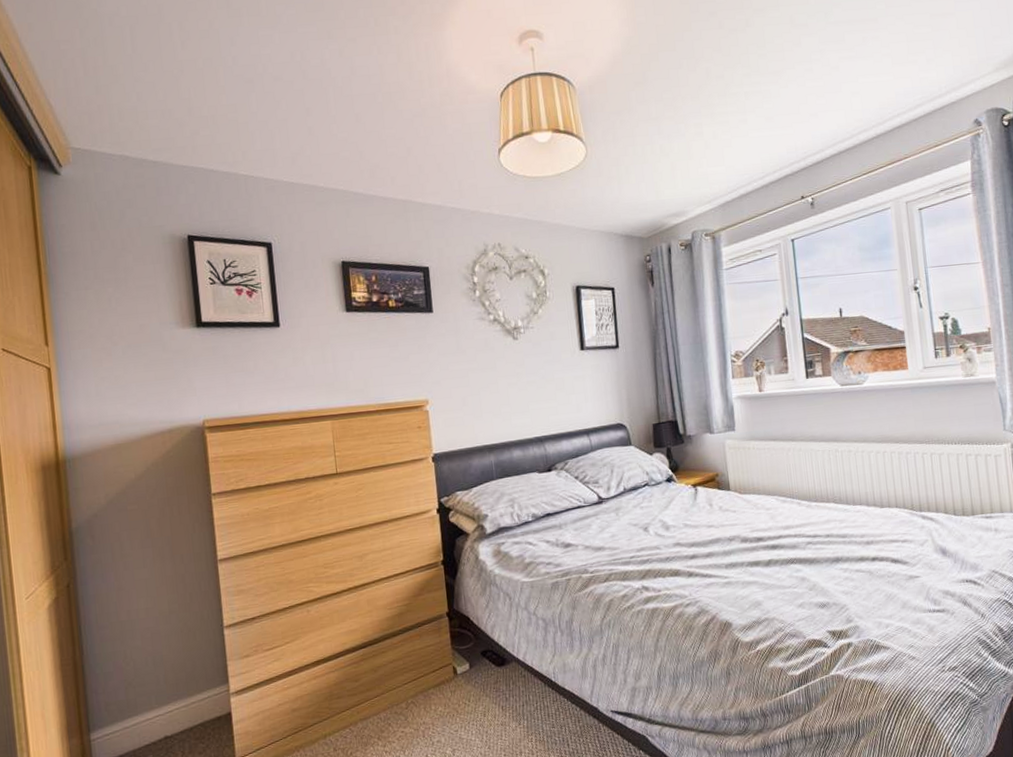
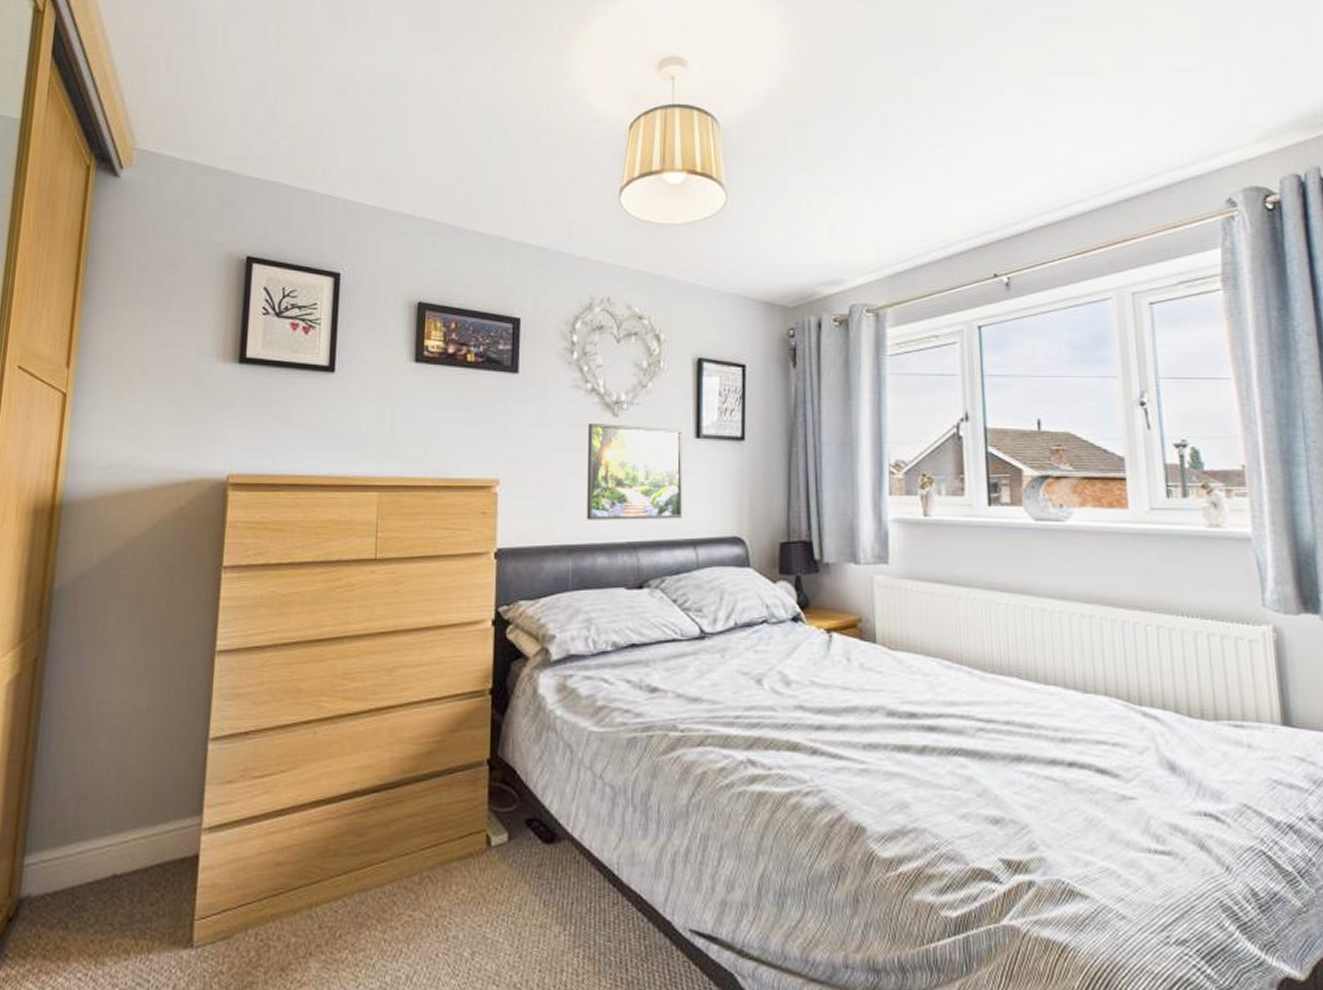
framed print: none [494,344,576,424] -> present [586,422,683,520]

